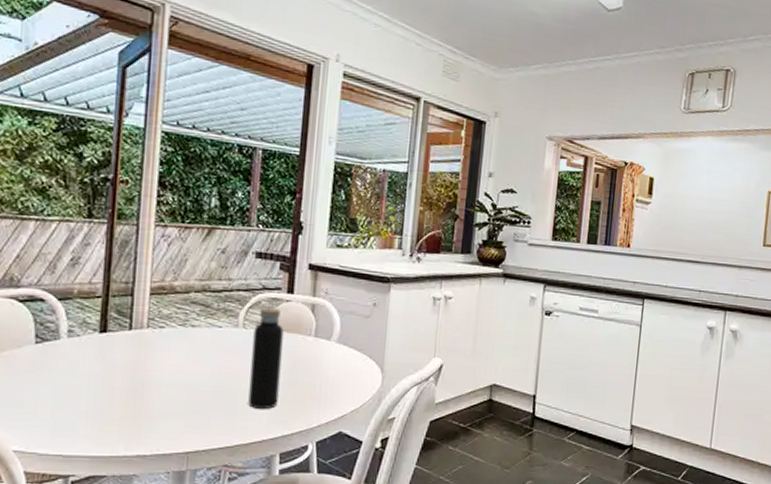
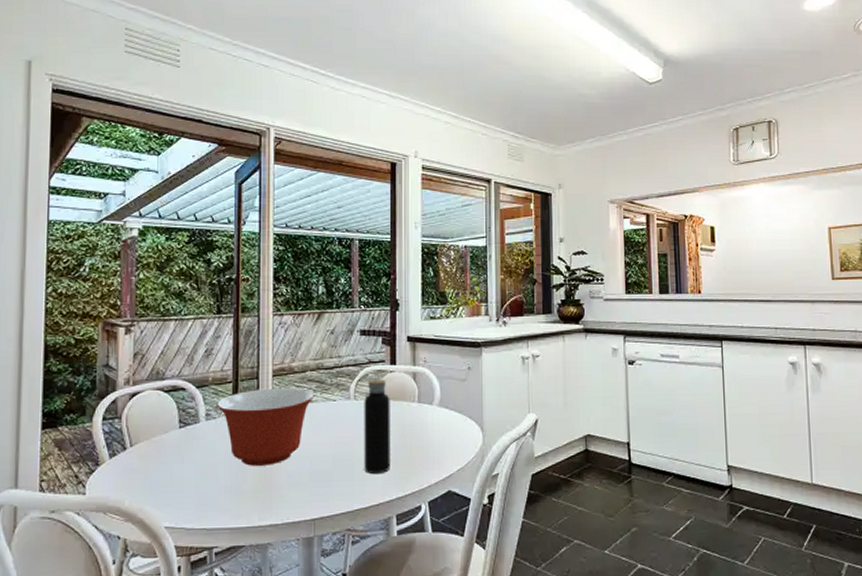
mixing bowl: none [81,307,197,392] -> present [217,387,314,466]

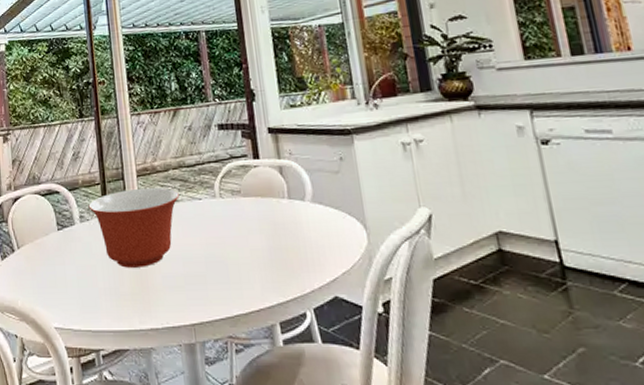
water bottle: present [364,371,391,475] -> none [230,167,267,278]

